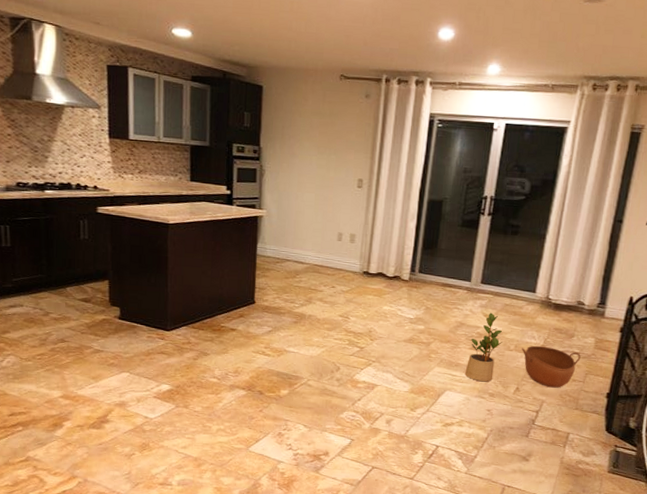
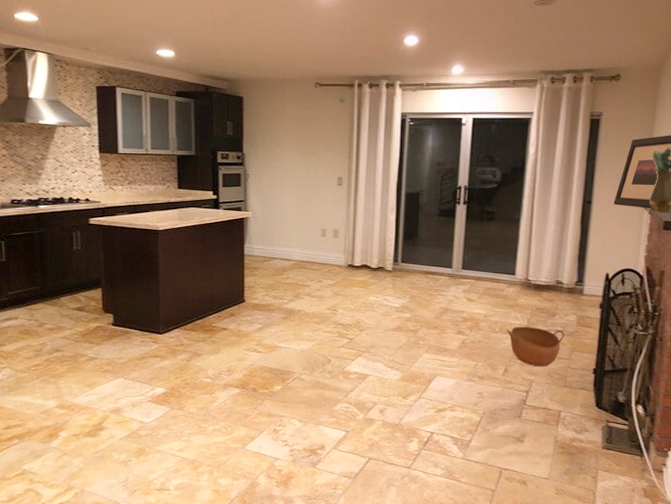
potted plant: present [465,312,503,382] -> none [453,297,488,365]

